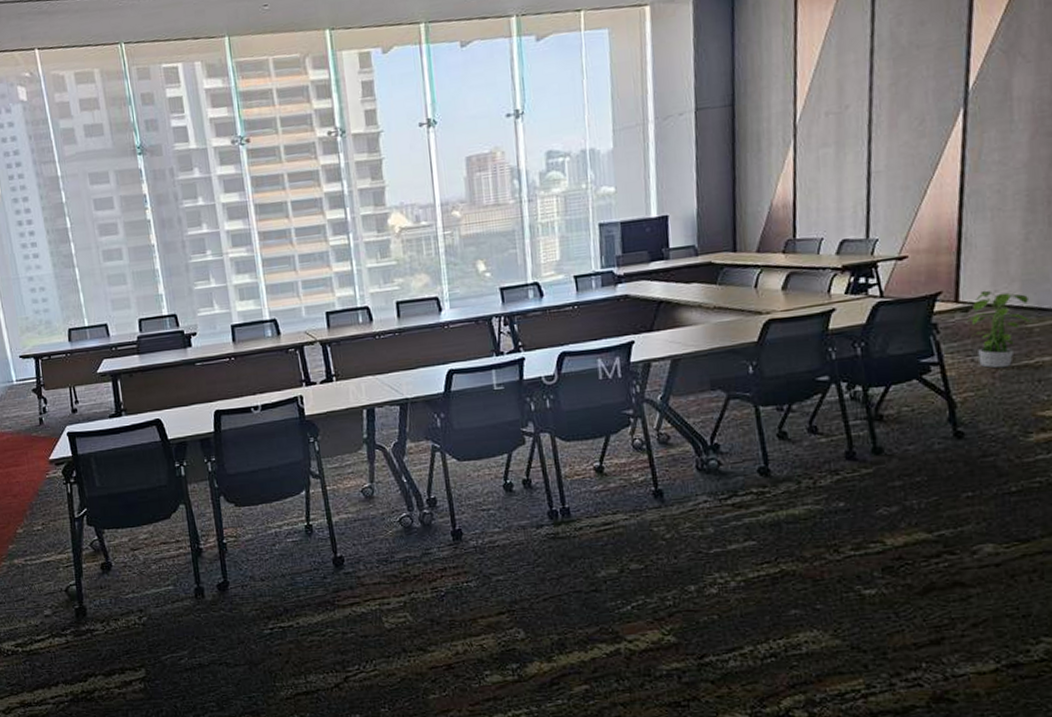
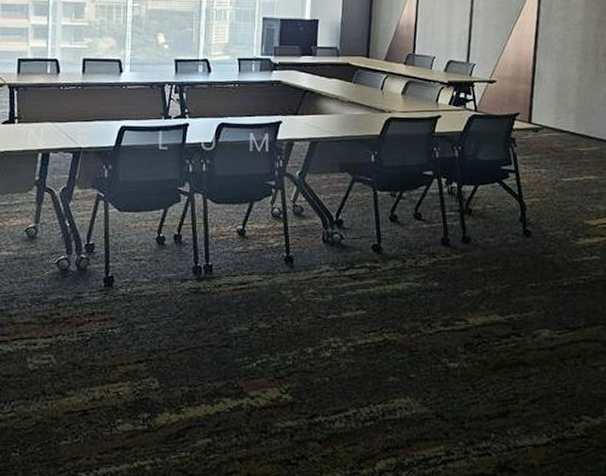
potted plant: present [965,290,1034,369] -> none [535,116,583,181]

